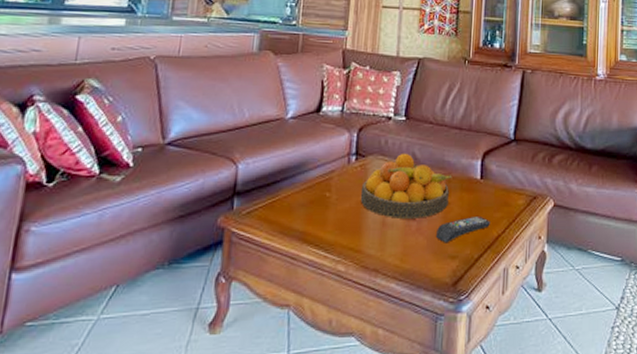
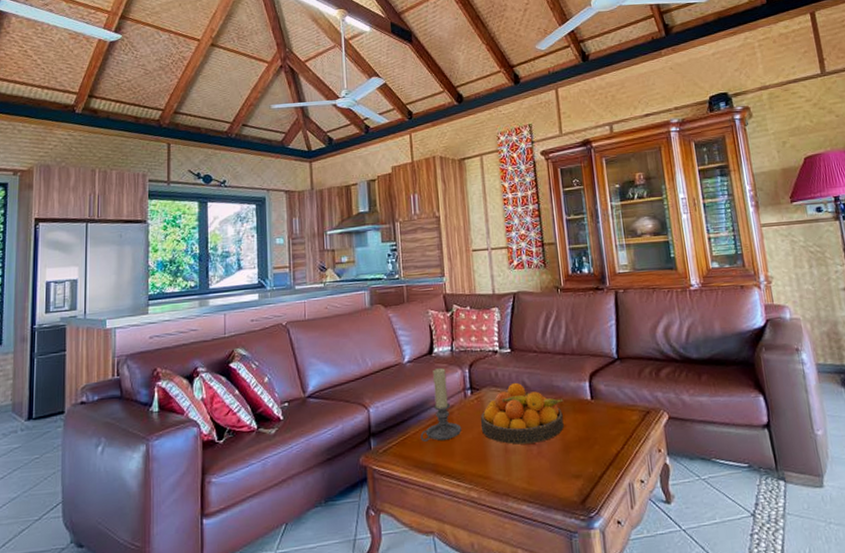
candle holder: none [291,129,340,208] -> present [420,368,462,442]
remote control: present [436,215,490,243] -> none [557,434,608,464]

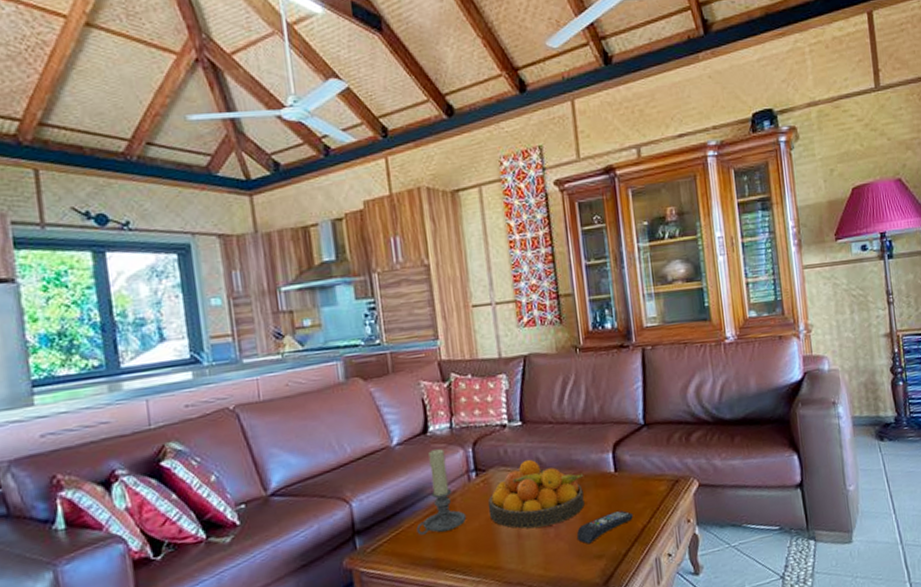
remote control: none [557,434,608,464] -> present [577,510,633,544]

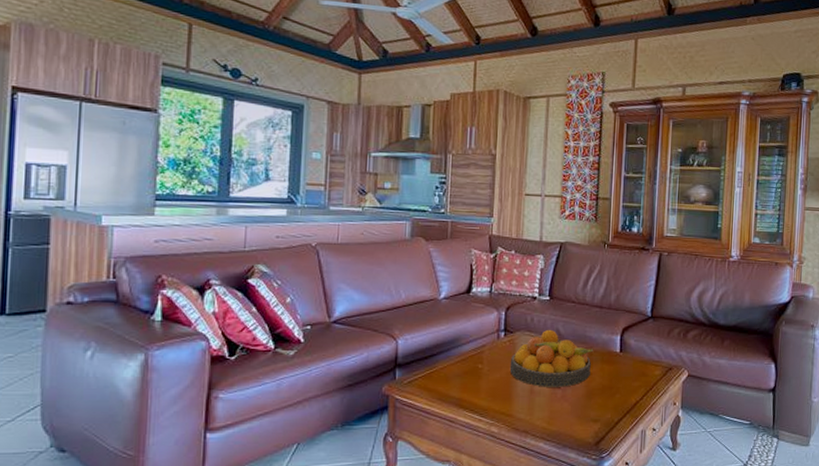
candle holder: present [416,449,467,535] -> none [447,308,491,378]
remote control: present [577,510,633,544] -> none [580,384,629,409]

